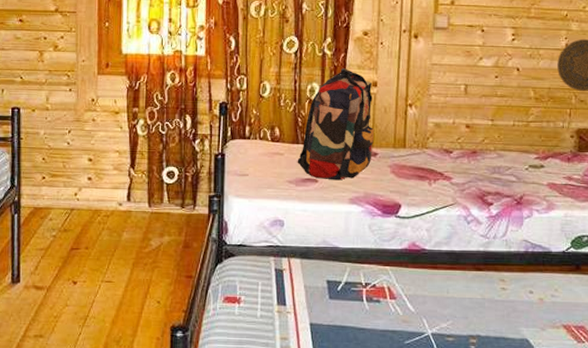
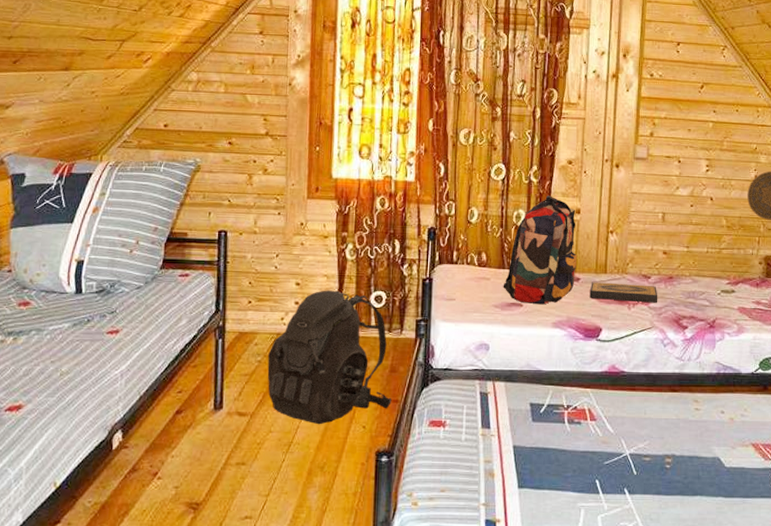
backpack: none [62,166,186,299] -> present [267,290,392,425]
hardback book: none [388,157,461,179] -> present [589,282,658,303]

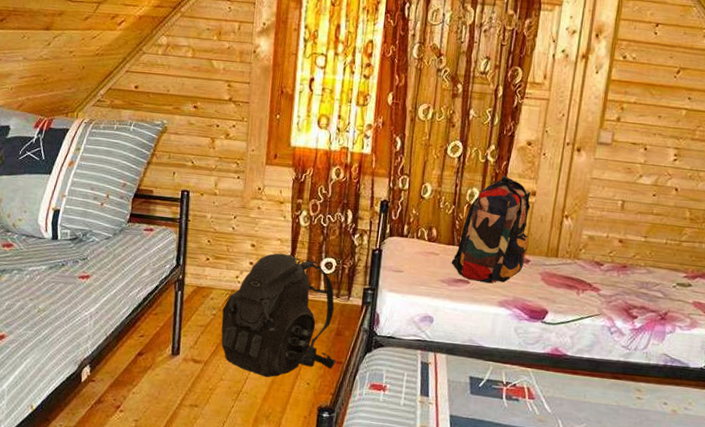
hardback book: present [589,282,658,303] -> none [538,265,610,291]

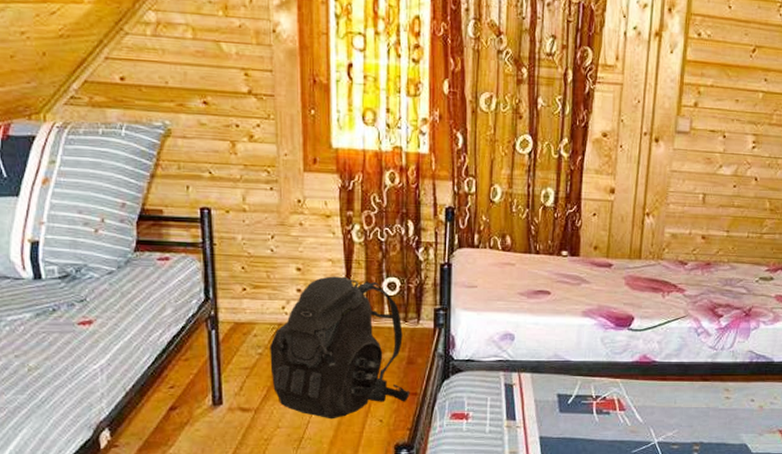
backpack: present [451,176,531,284] -> none [529,172,611,293]

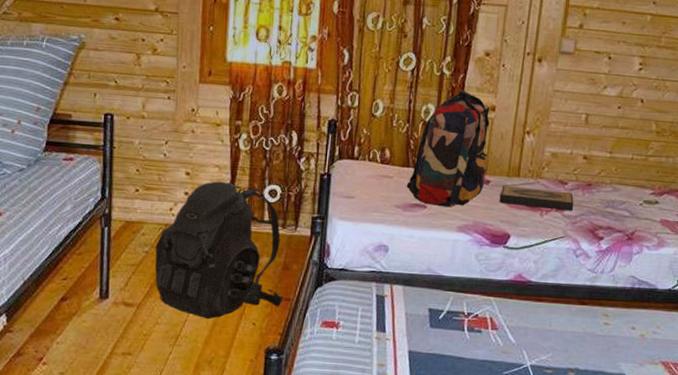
backpack: none [529,172,611,293] -> present [406,90,490,207]
hardback book: none [622,268,694,291] -> present [499,186,574,211]

